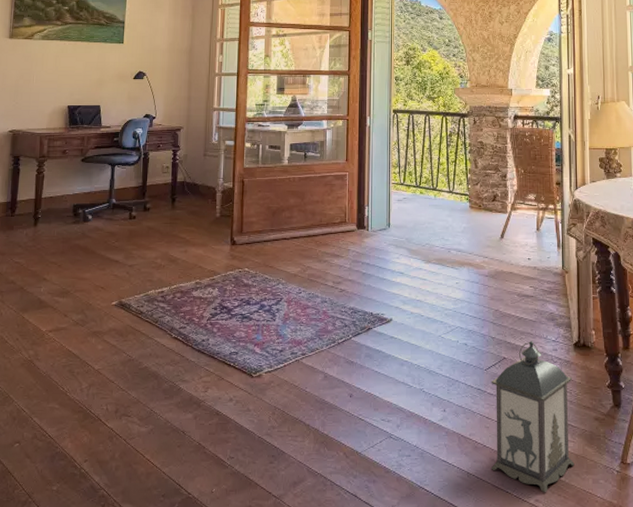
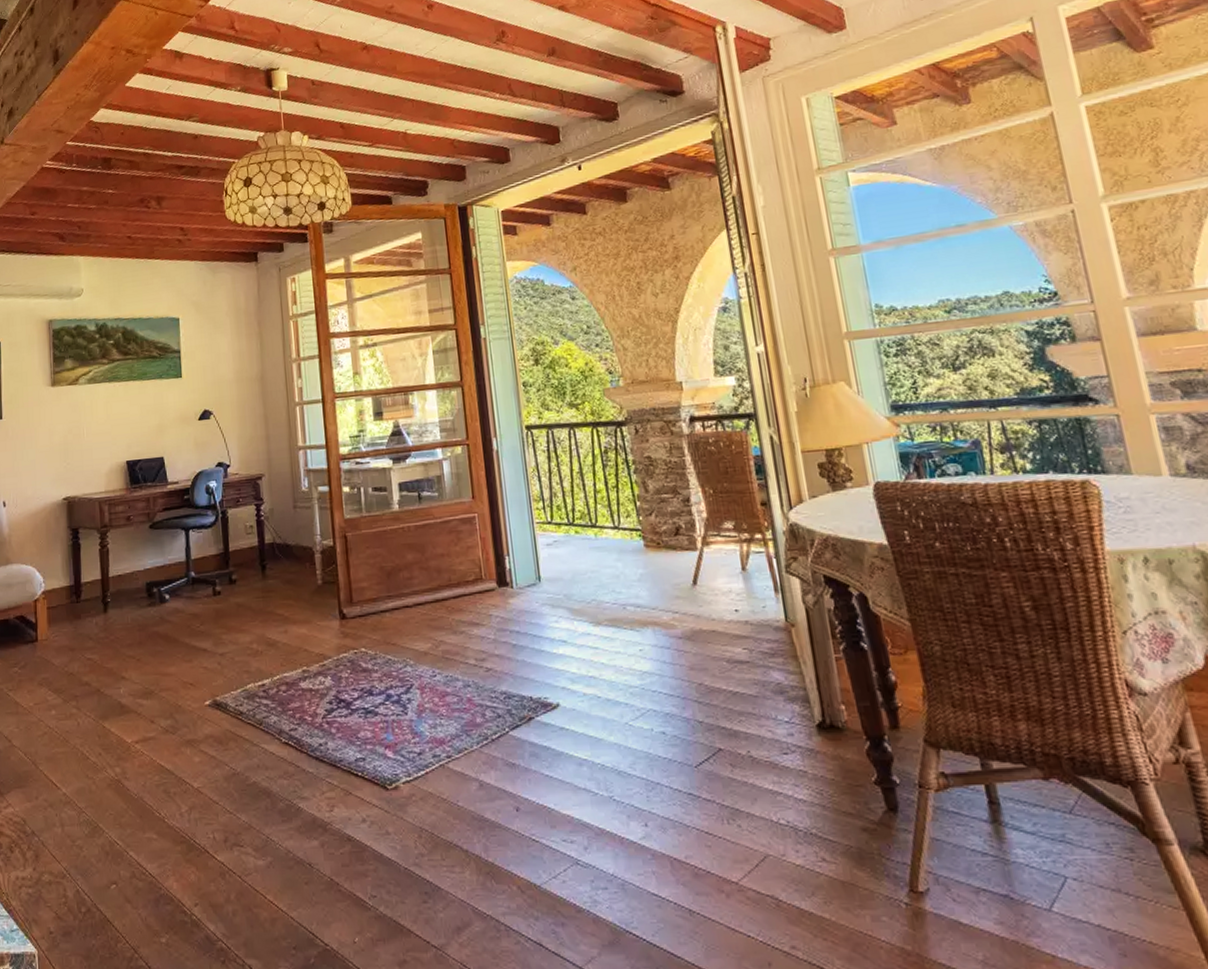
lantern: present [491,341,575,493] -> none [705,724,841,937]

